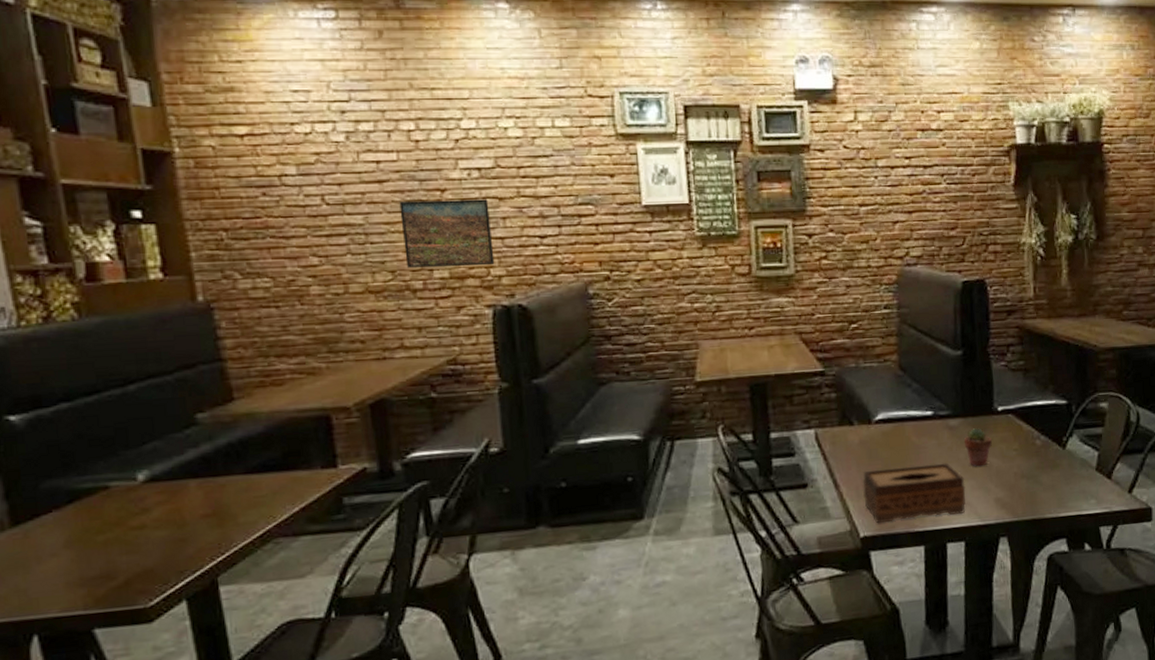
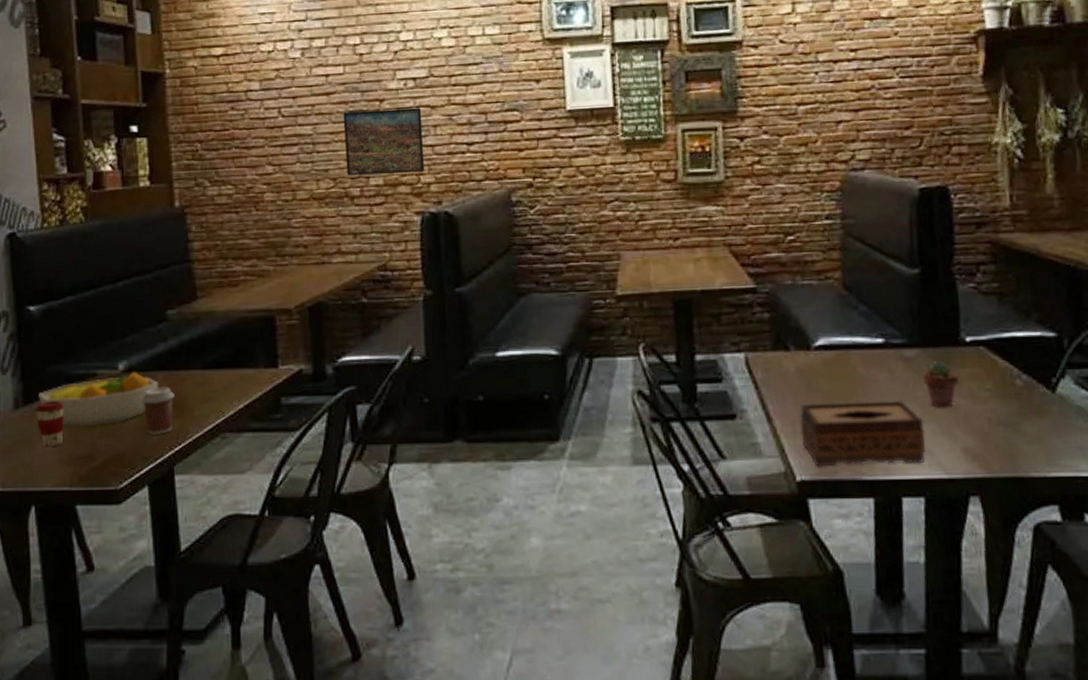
coffee cup: none [27,518,70,571] -> present [35,400,65,448]
fruit bowl: none [31,481,192,547] -> present [39,372,159,428]
coffee cup: none [169,495,213,547] -> present [140,387,175,435]

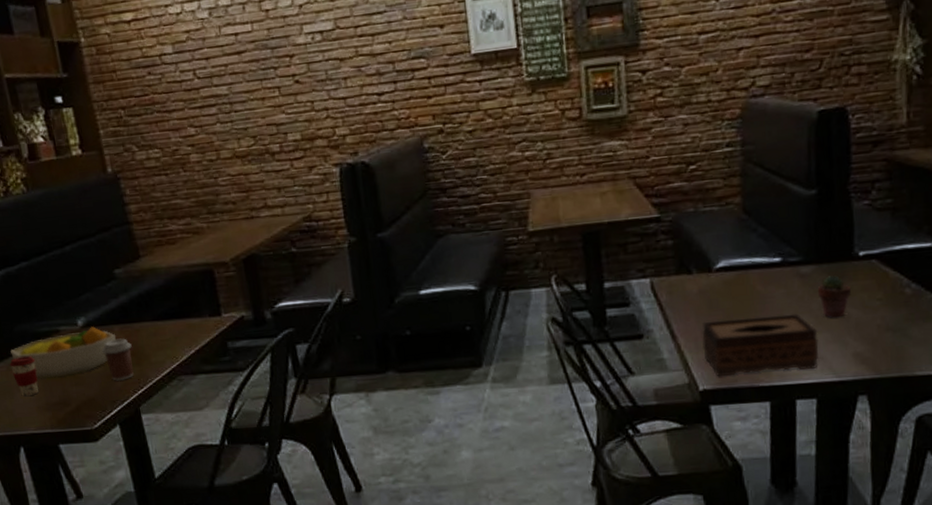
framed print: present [343,108,425,175] -> none [256,61,339,133]

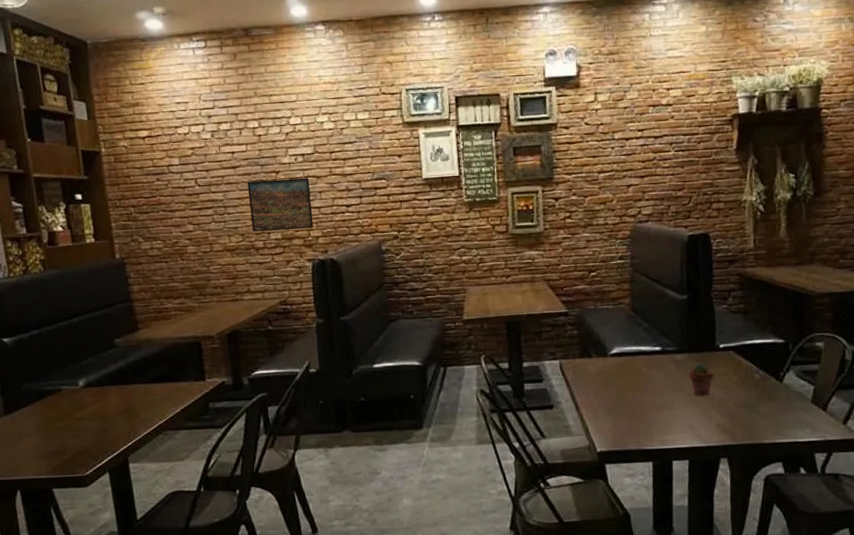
coffee cup: present [9,355,38,397] -> none [14,410,39,446]
fruit bowl: present [10,326,116,379] -> none [16,387,112,431]
coffee cup: present [101,338,134,381] -> none [98,397,126,434]
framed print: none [256,61,339,133] -> present [247,178,314,232]
tissue box: present [702,313,819,377] -> none [599,391,690,441]

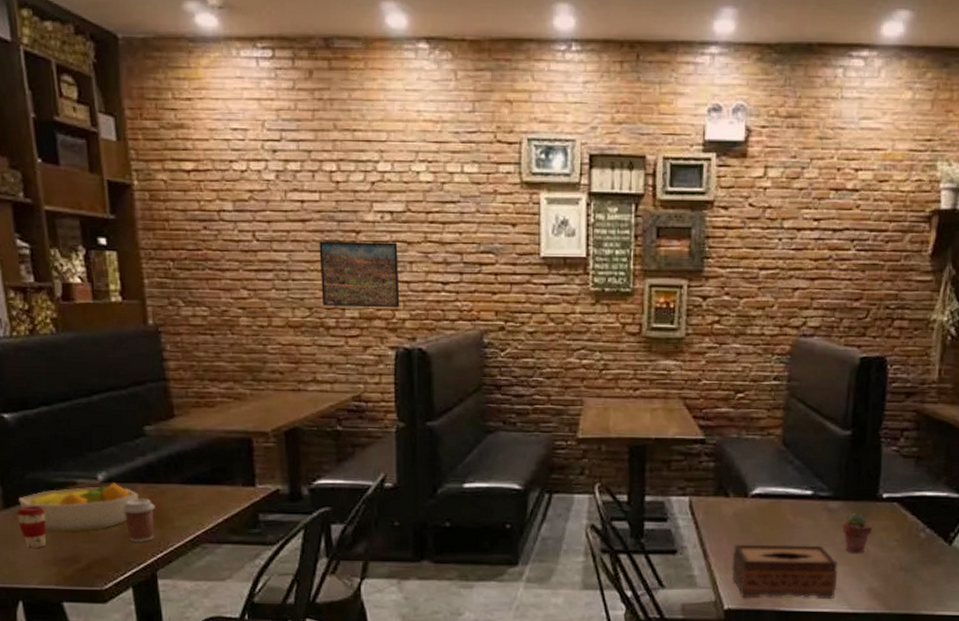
coffee cup: none [14,410,39,446] -> present [16,505,46,549]
fruit bowl: none [16,387,112,431] -> present [19,482,139,532]
coffee cup: none [98,397,126,434] -> present [121,498,155,542]
tissue box: none [599,391,690,441] -> present [732,544,839,599]

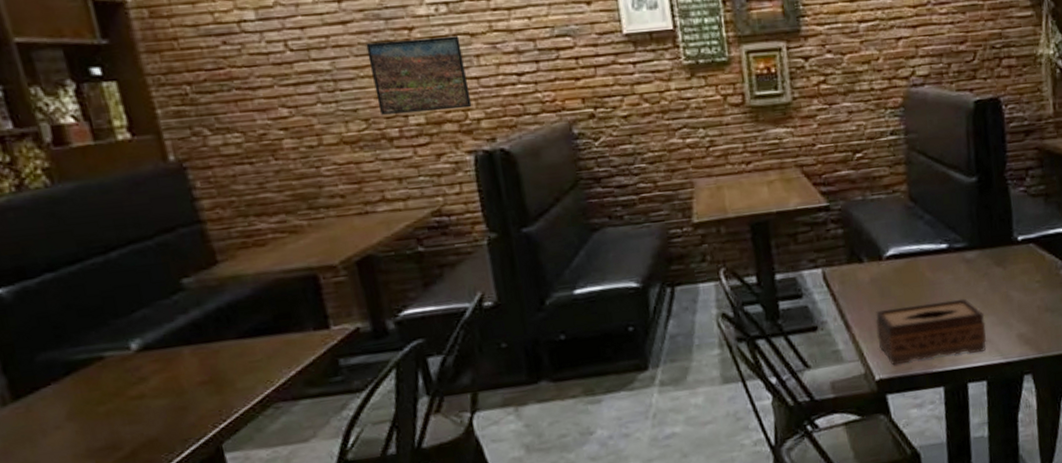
coffee cup: present [16,505,46,549] -> none [29,390,74,444]
fruit bowl: present [19,482,139,532] -> none [30,349,187,419]
coffee cup: present [121,498,155,542] -> none [165,362,213,415]
potted succulent: present [842,513,873,553] -> none [982,260,1013,301]

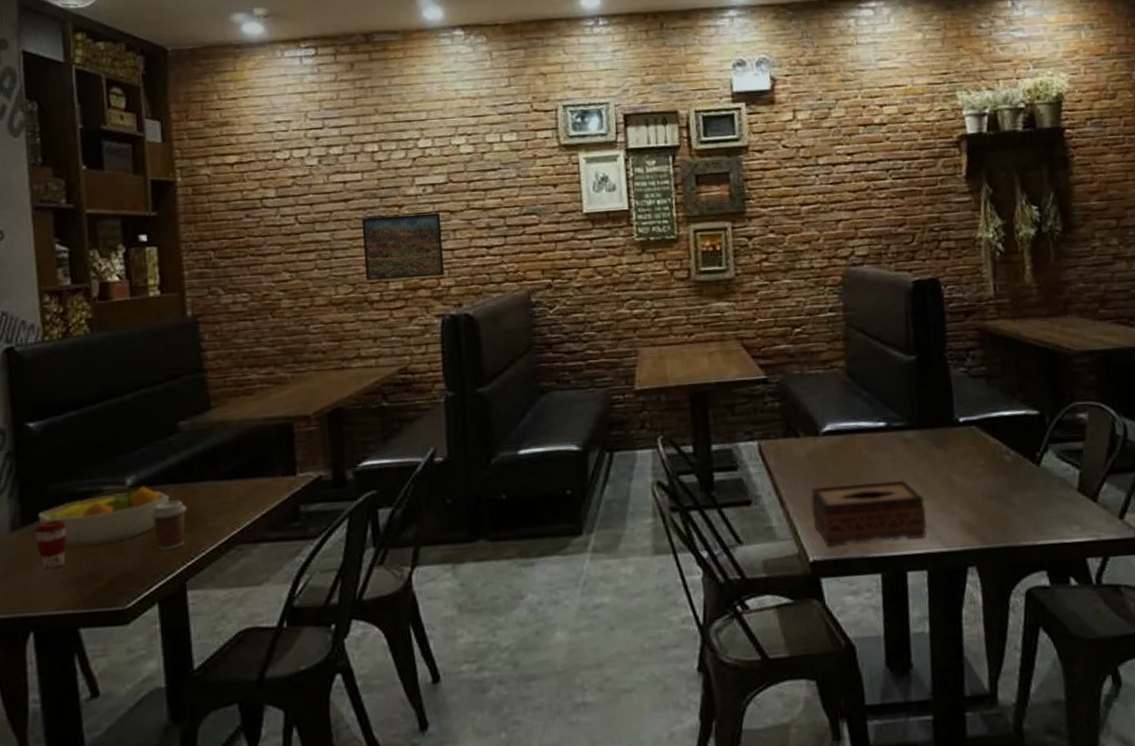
coffee cup: none [29,390,74,444] -> present [34,519,68,570]
fruit bowl: none [30,349,187,419] -> present [38,486,170,548]
coffee cup: none [165,362,213,415] -> present [150,500,187,551]

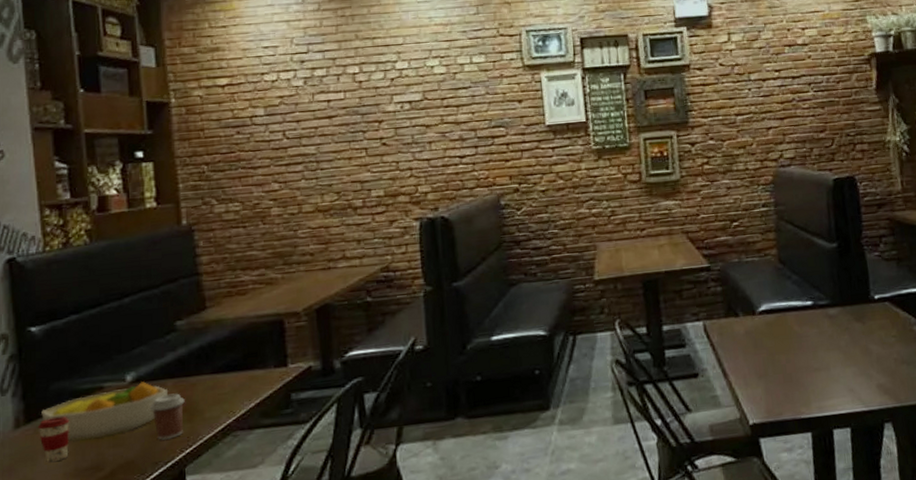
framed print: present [362,213,445,281] -> none [345,127,422,189]
tissue box: present [810,480,927,547] -> none [749,350,850,411]

